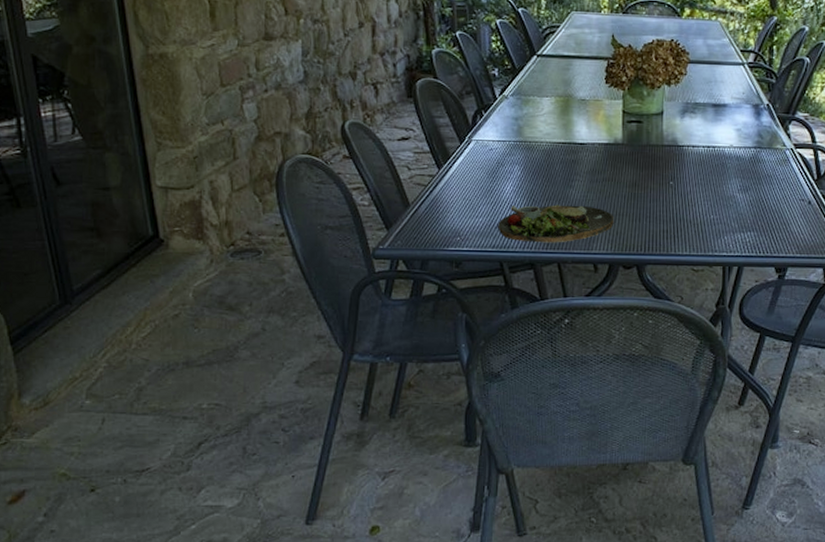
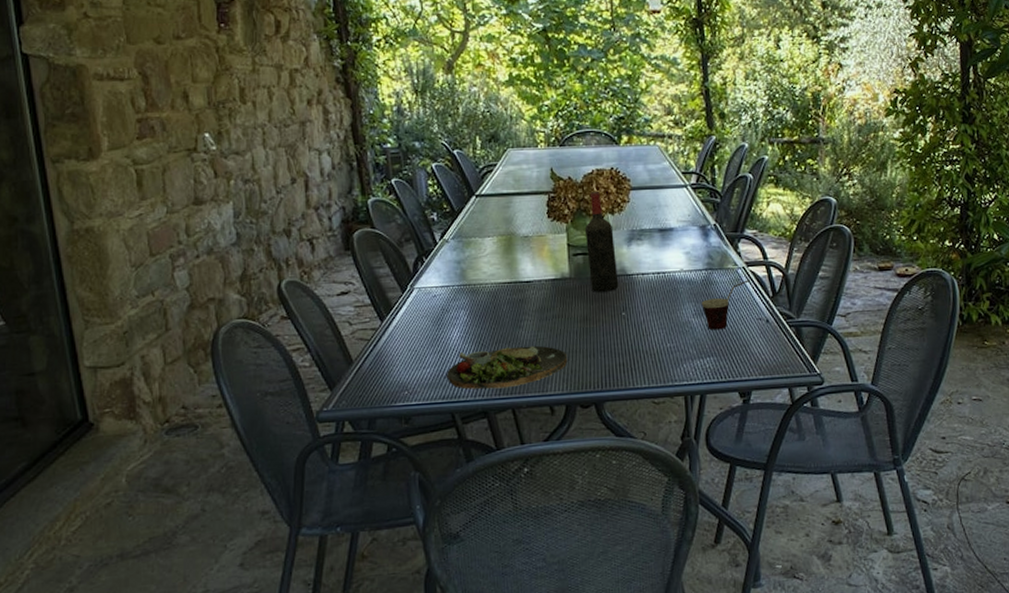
wine bottle: none [640,62,669,160] -> present [584,192,619,292]
cup: none [747,161,797,207] -> present [701,280,750,330]

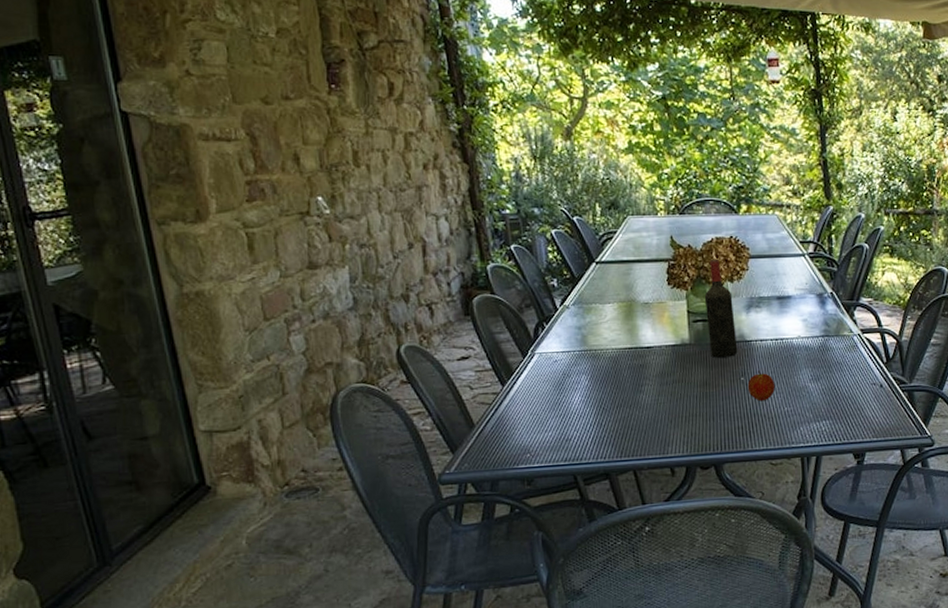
dinner plate: present [447,345,568,389] -> none [569,409,688,452]
fruit: none [629,306,658,337] -> present [747,371,776,402]
cup: present [701,280,750,330] -> none [817,346,865,395]

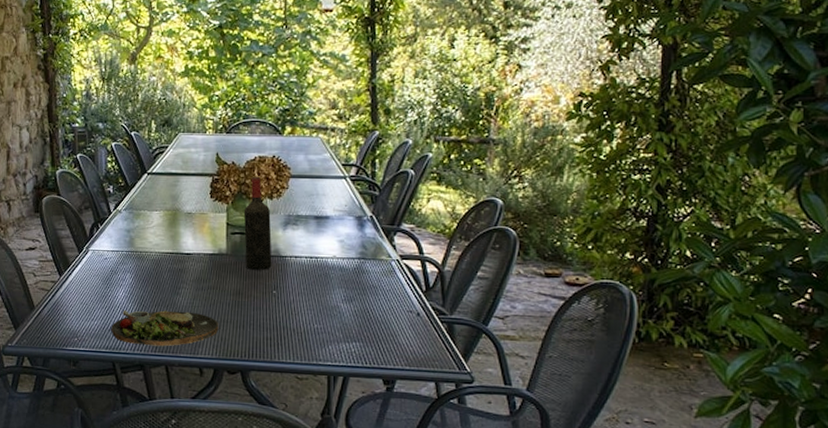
dinner plate: none [569,409,688,452] -> present [111,309,219,347]
fruit: present [747,371,776,402] -> none [279,286,307,316]

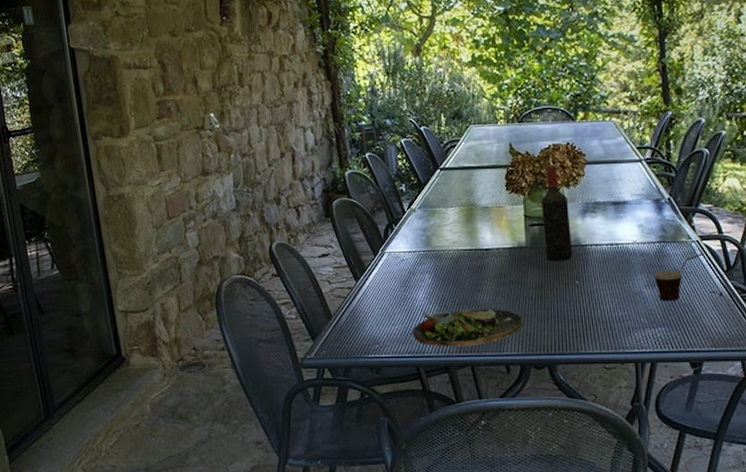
cup: none [351,272,403,318] -> present [653,253,704,301]

